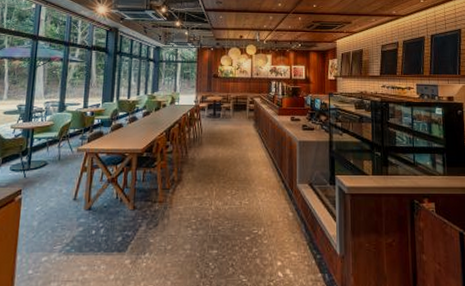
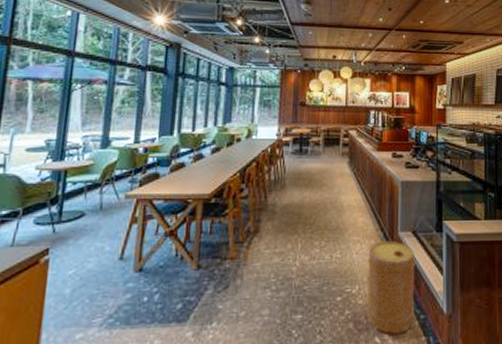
basket: none [270,192,312,270] -> present [366,241,415,334]

